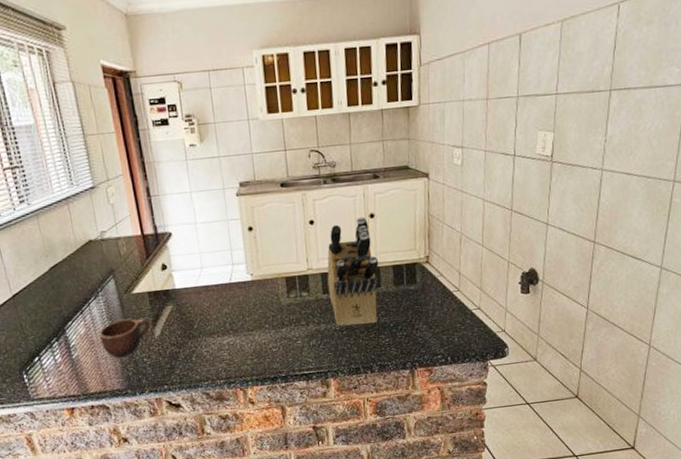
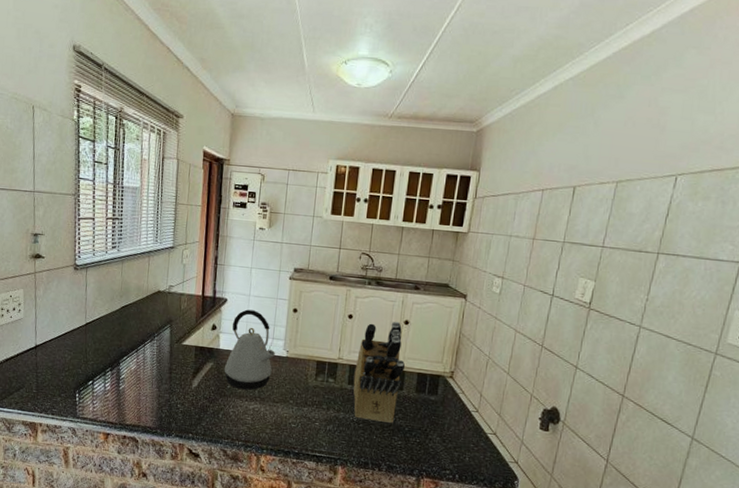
mug: present [98,318,150,358] -> none [145,365,190,399]
kettle: none [183,238,240,326] -> present [224,309,276,390]

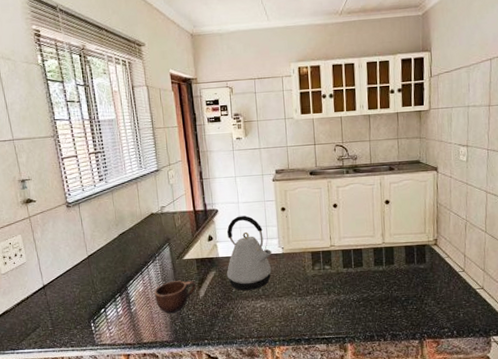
mug: none [145,365,190,399] -> present [154,281,196,314]
knife block: present [353,321,406,423] -> none [347,202,393,297]

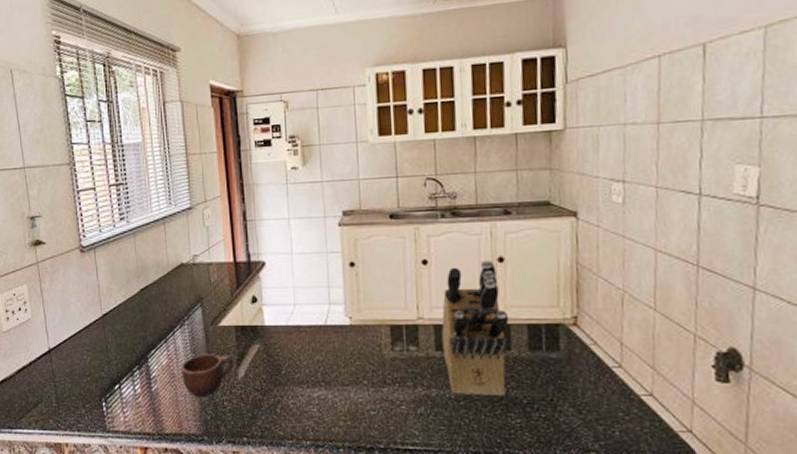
kettle: present [226,216,272,291] -> none [274,271,336,373]
knife block: none [347,202,393,297] -> present [441,259,509,395]

